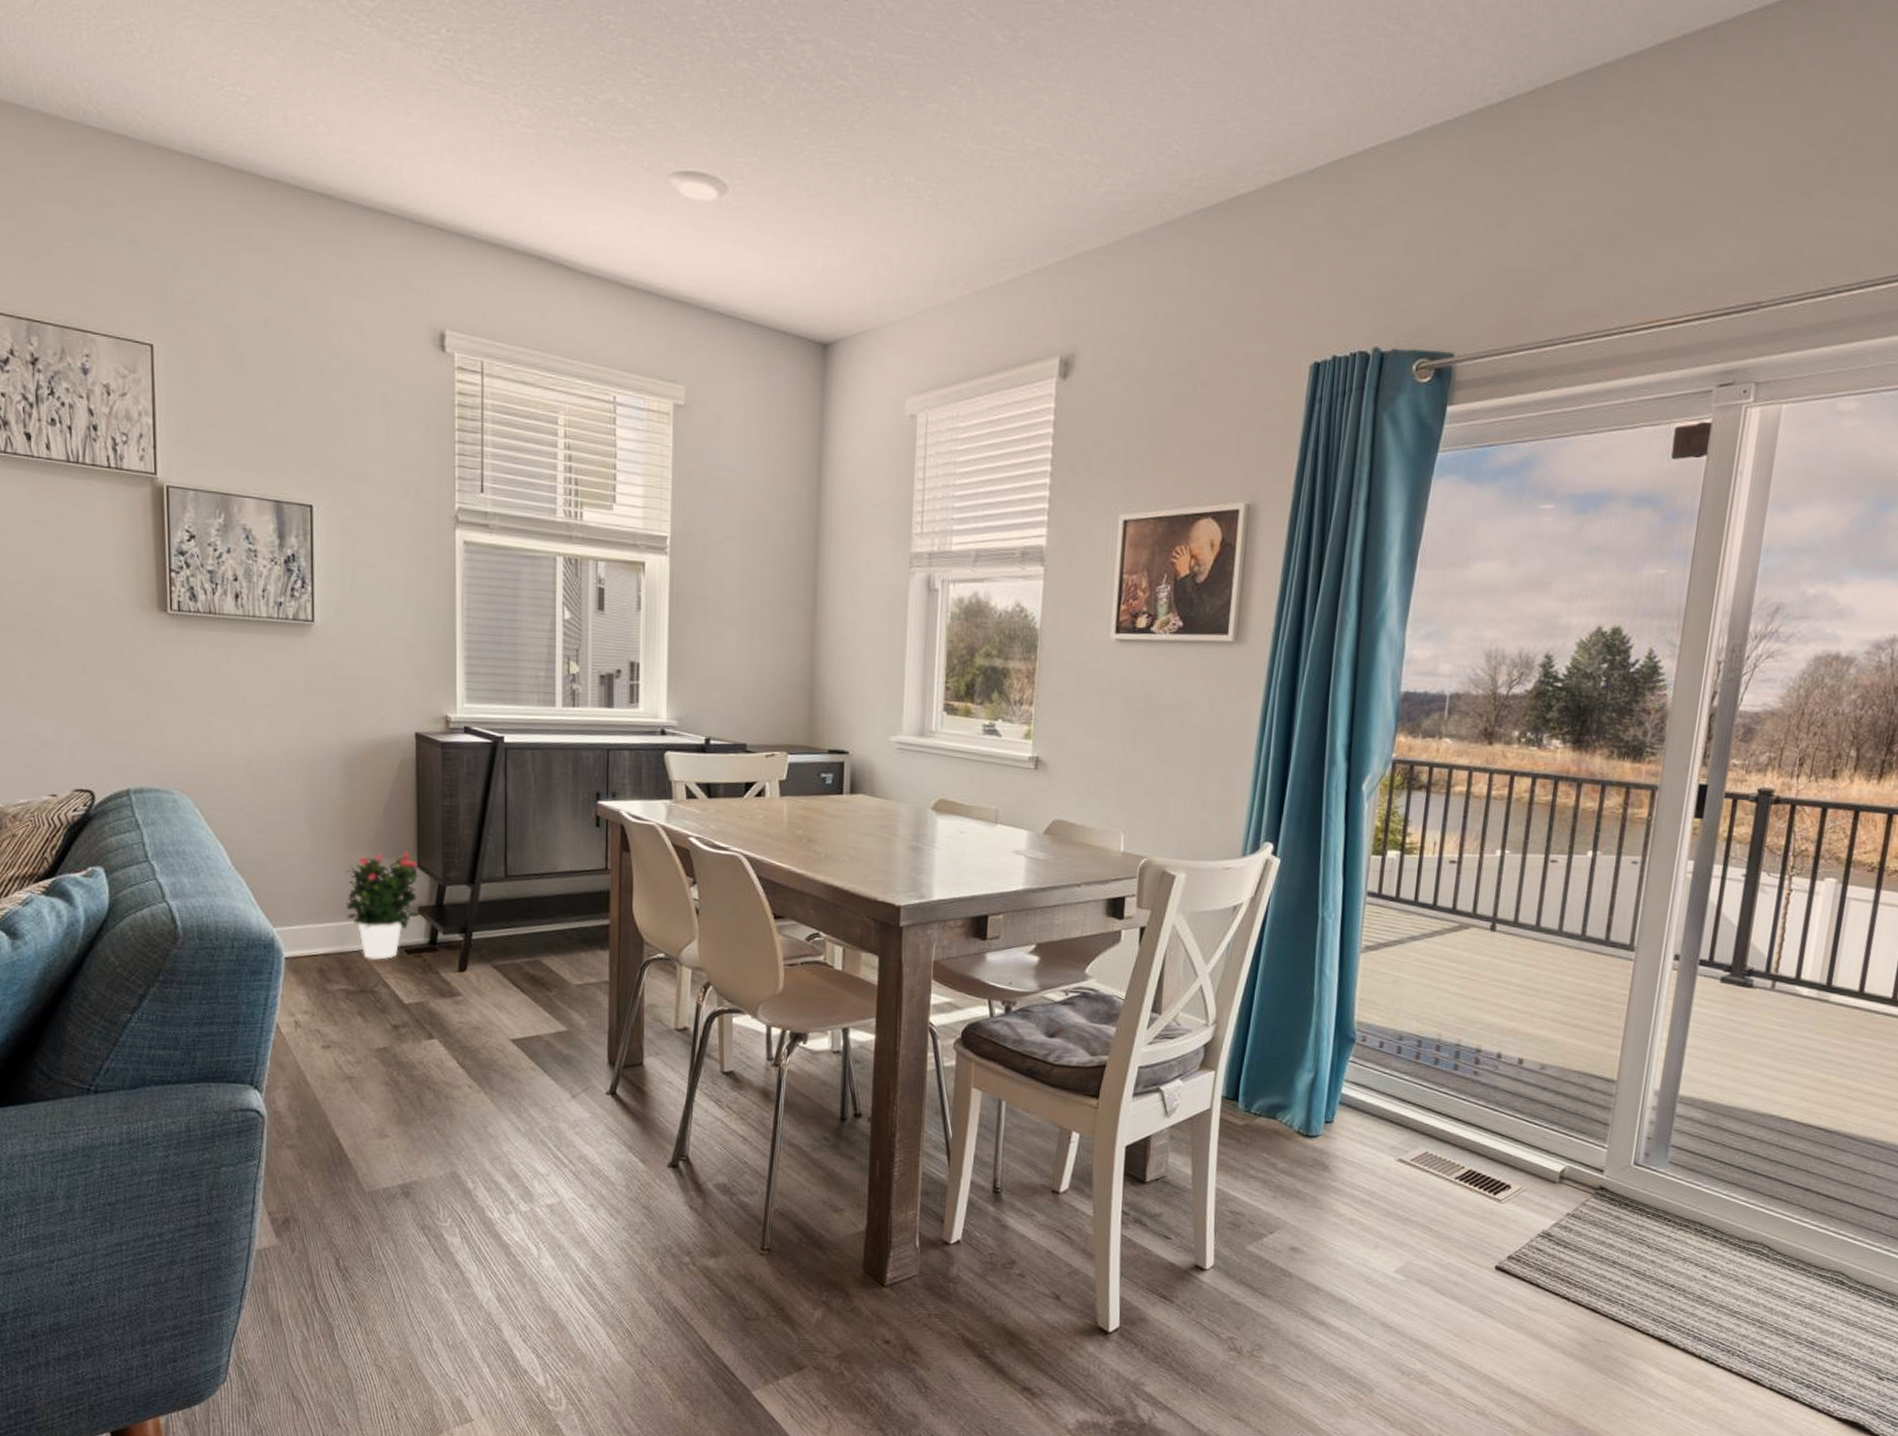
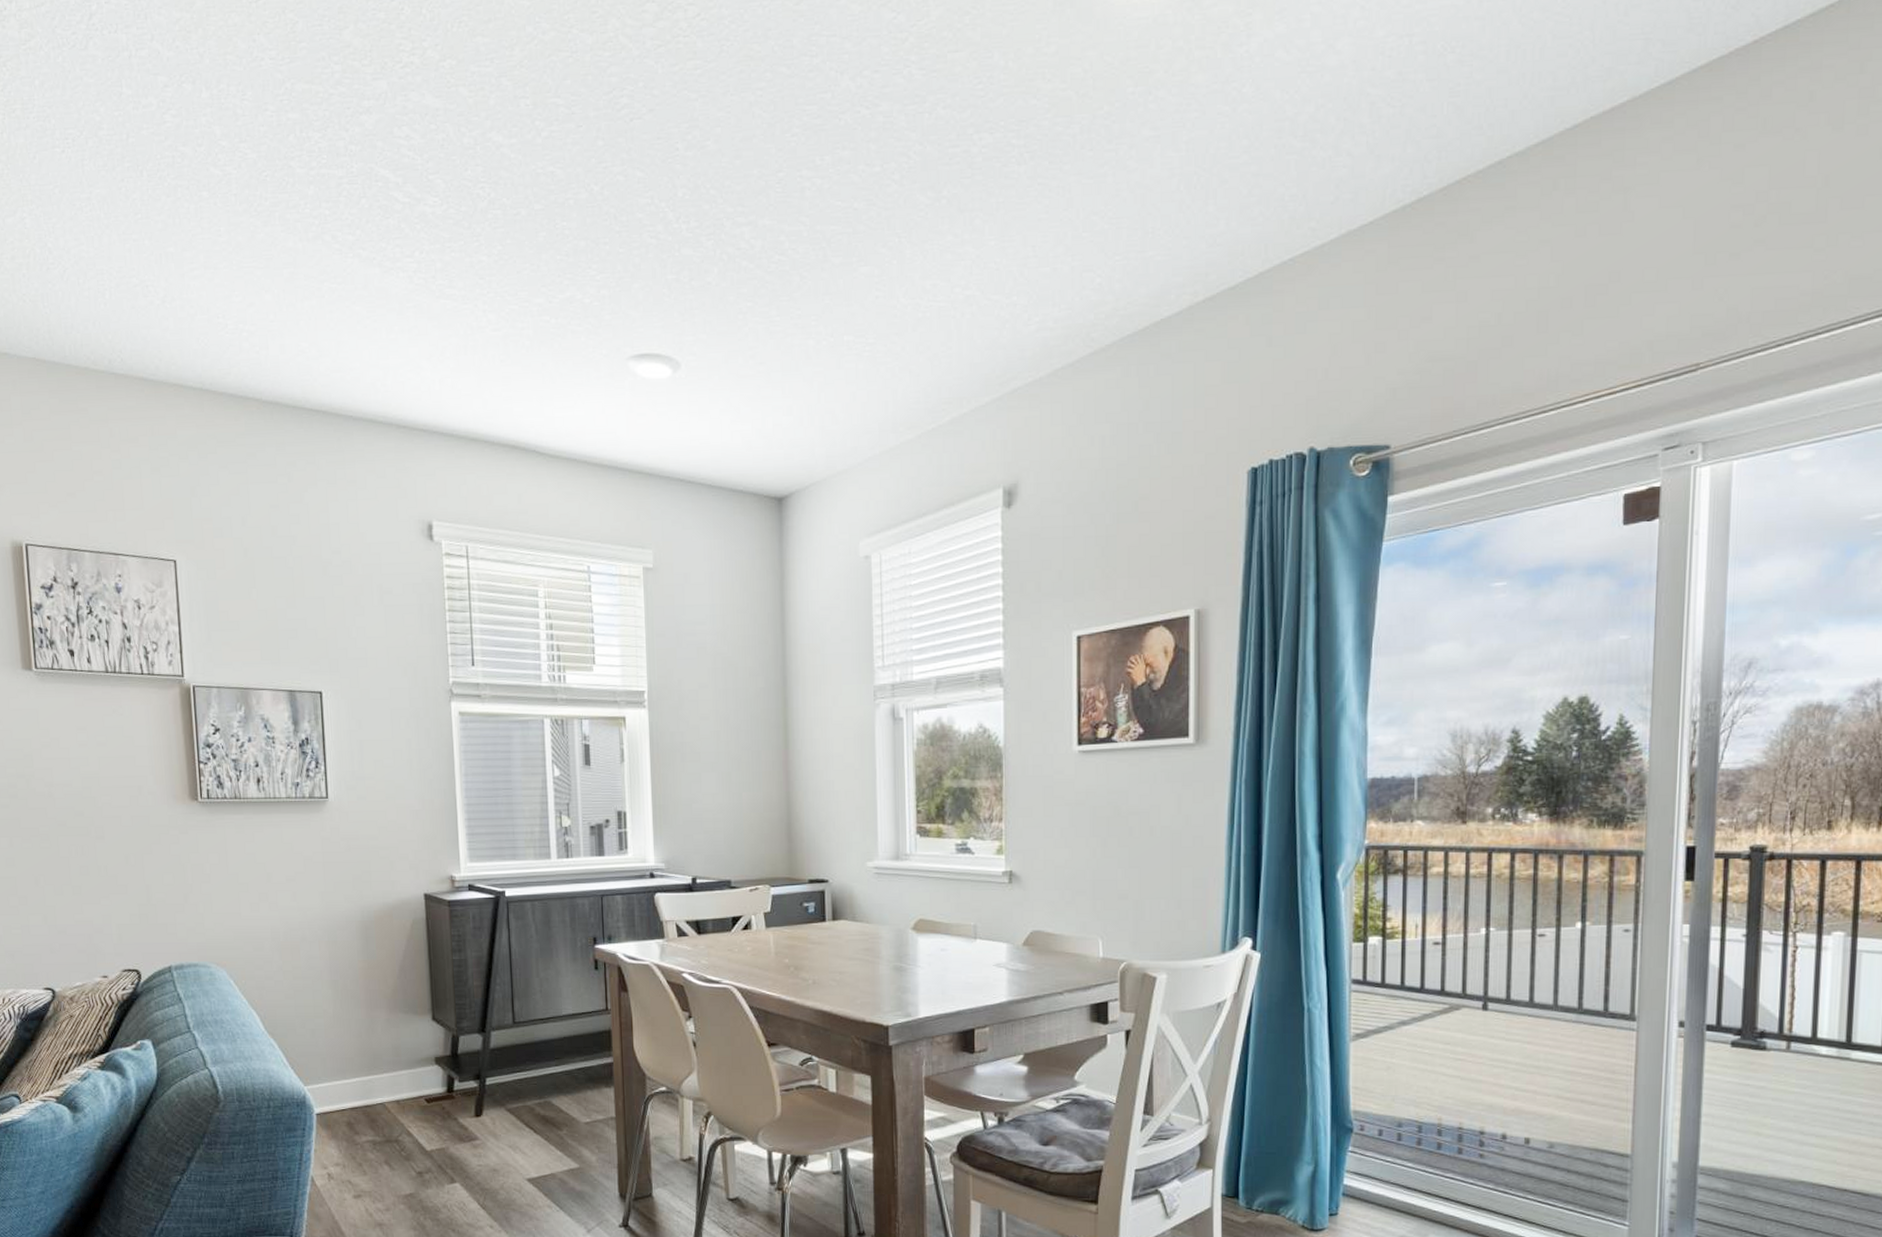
potted flower: present [345,851,421,960] -> none [367,1006,438,1110]

